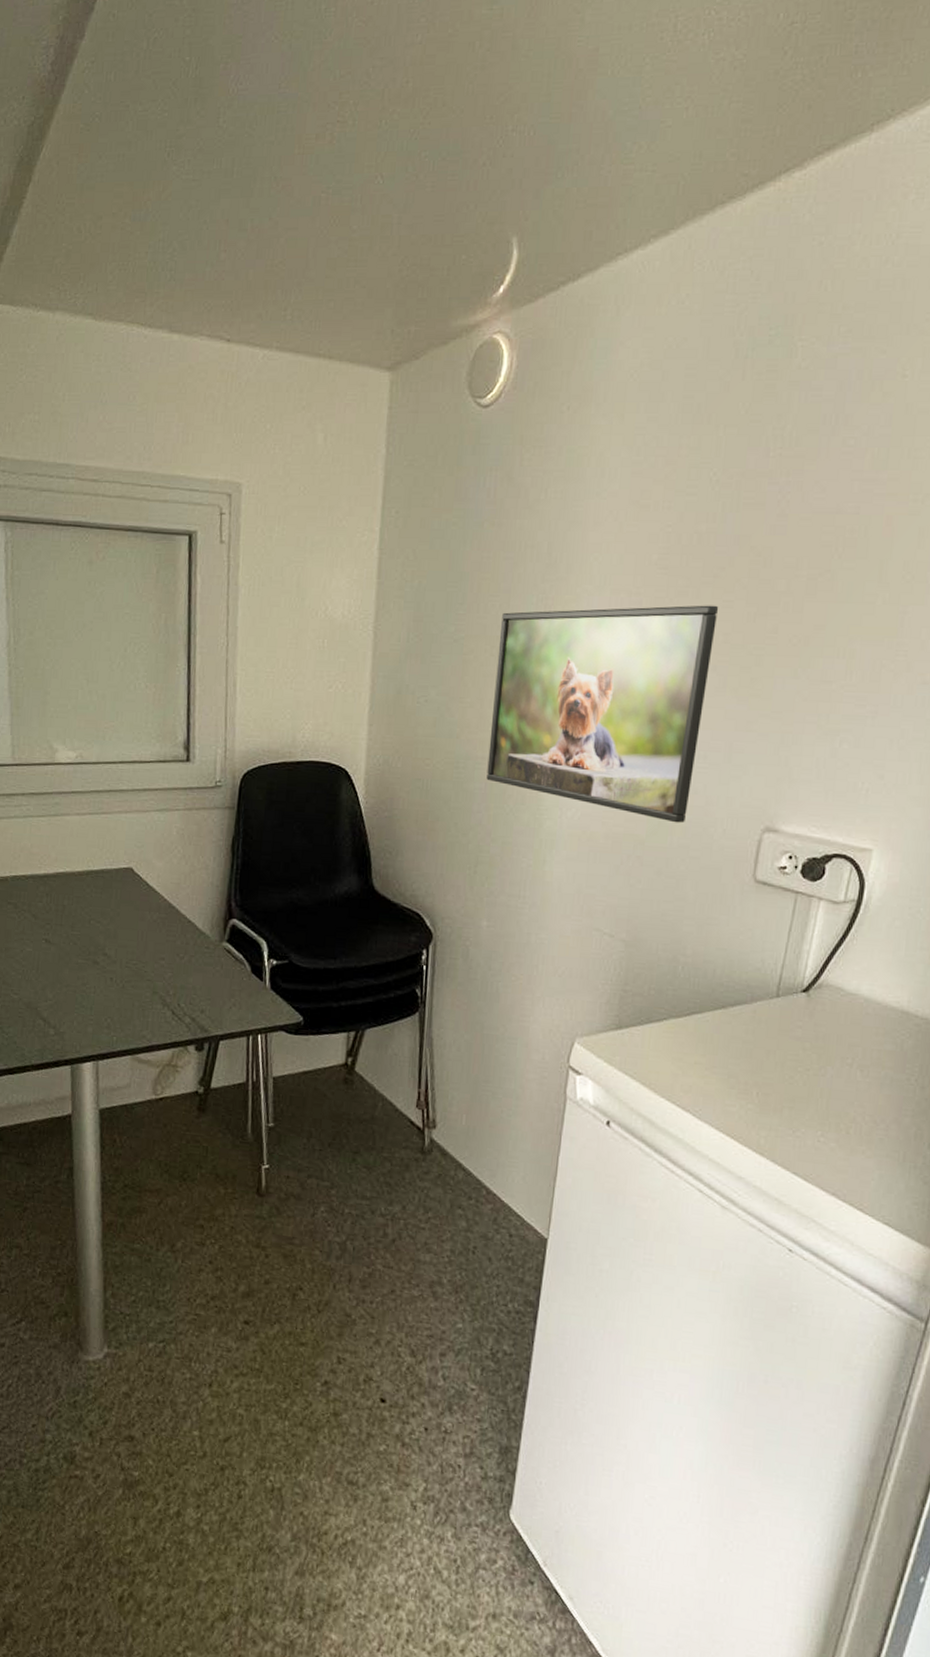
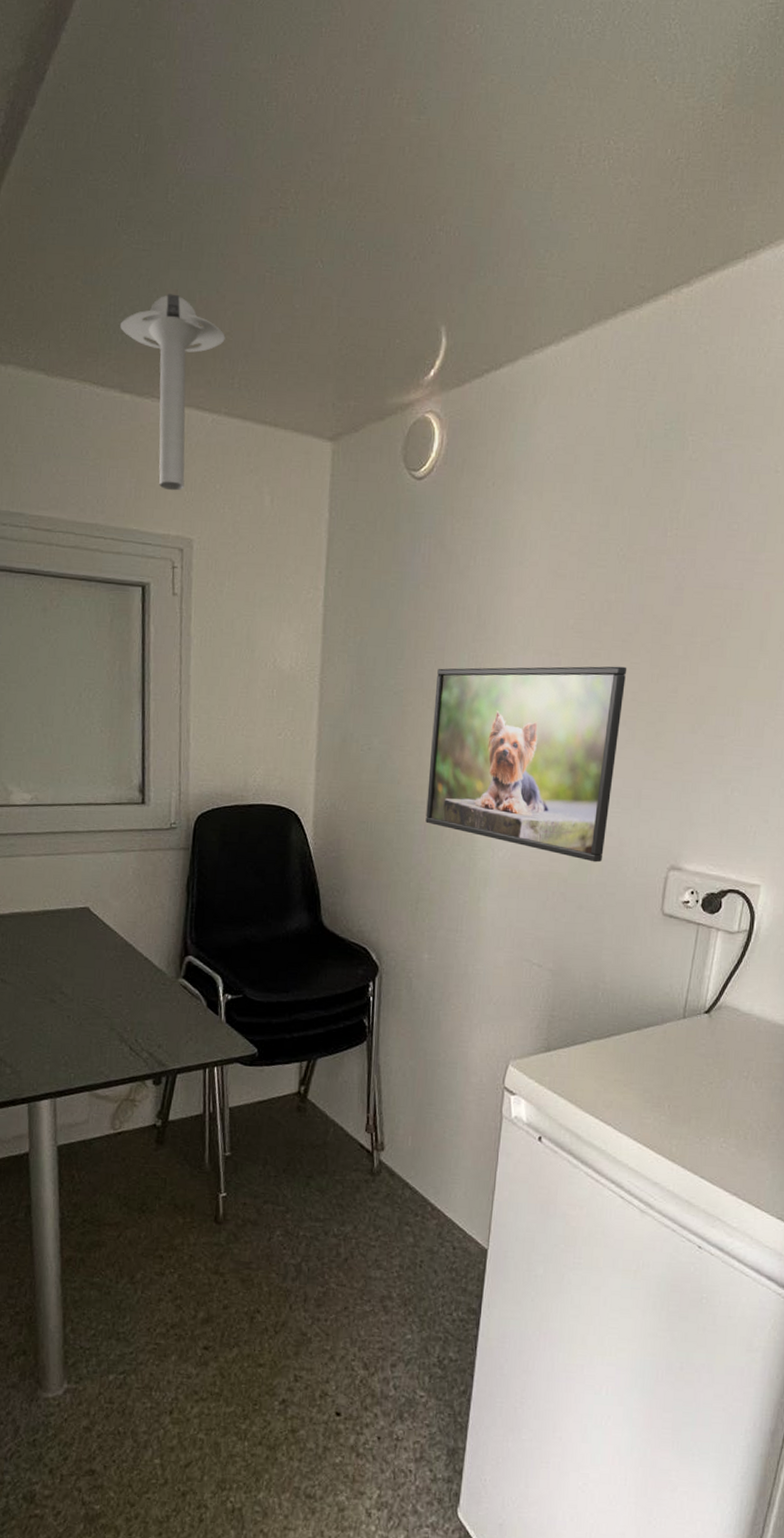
ceiling light: none [169,224,278,433] -> present [120,294,225,491]

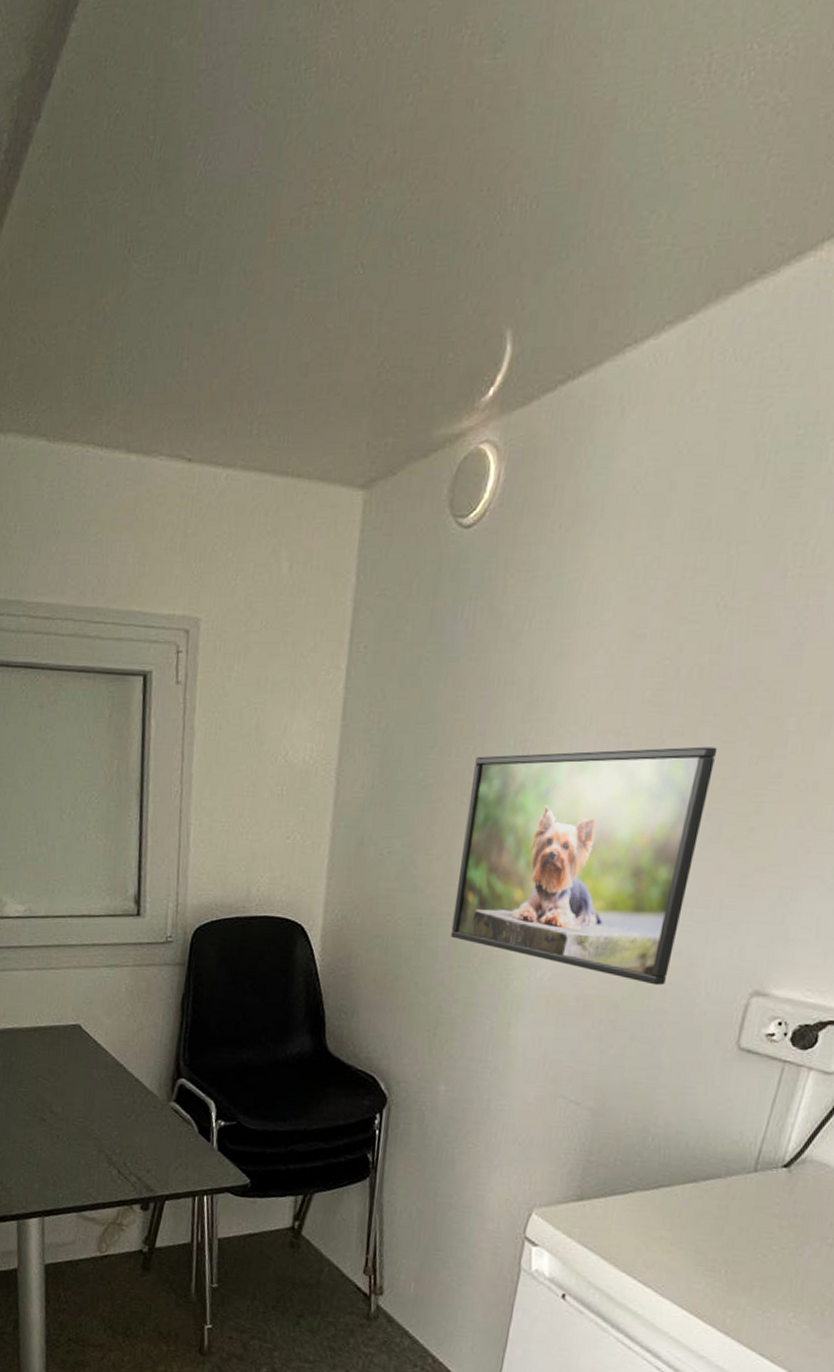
ceiling light: present [120,294,225,491] -> none [127,328,245,564]

